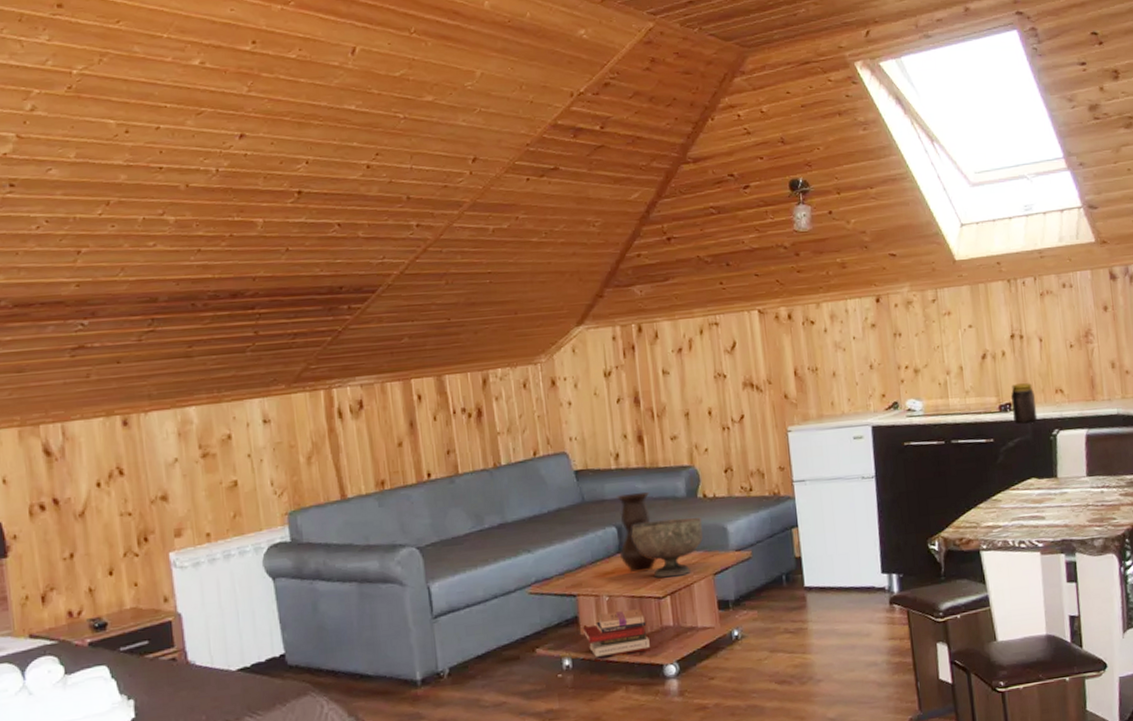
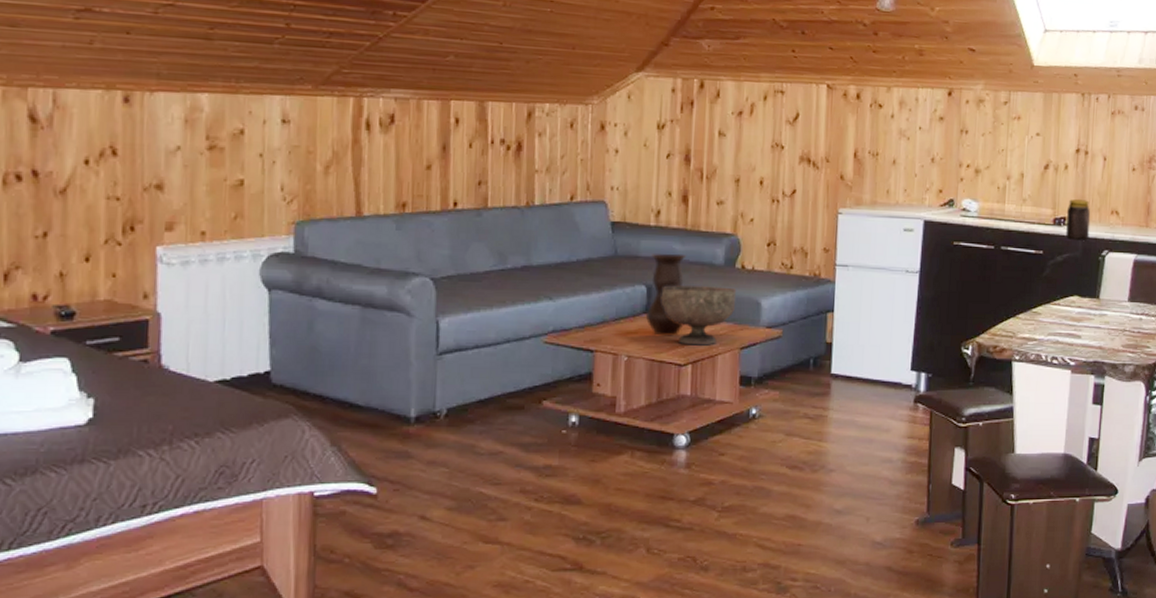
books: present [583,609,650,657] -> none [596,373,663,418]

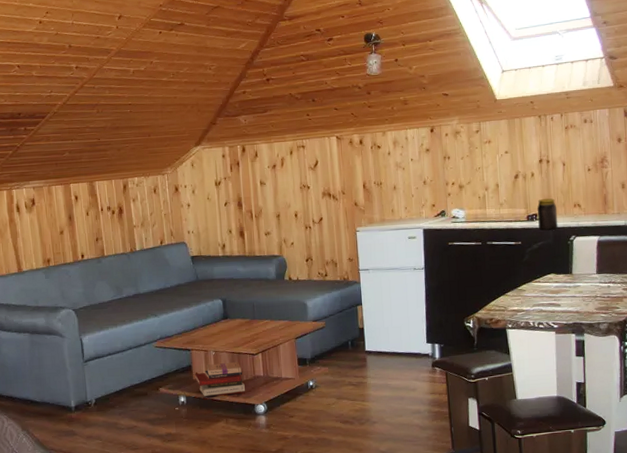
books: none [596,373,663,418] -> present [195,362,245,396]
vase: present [645,253,687,336] -> none [223,274,252,335]
decorative bowl: present [661,285,737,346] -> none [233,294,288,340]

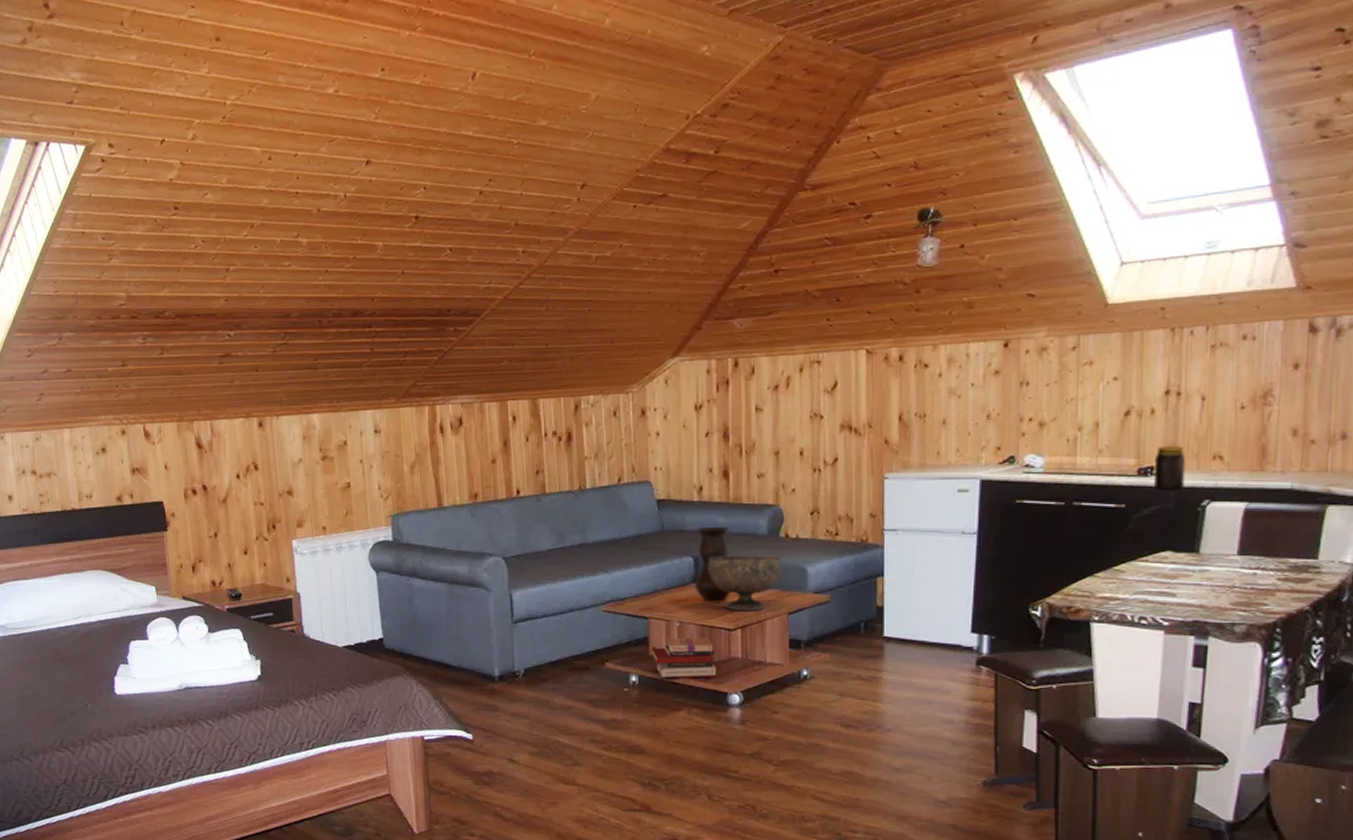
vase: none [223,274,252,335] -> present [694,526,732,603]
decorative bowl: none [233,294,288,340] -> present [708,555,782,611]

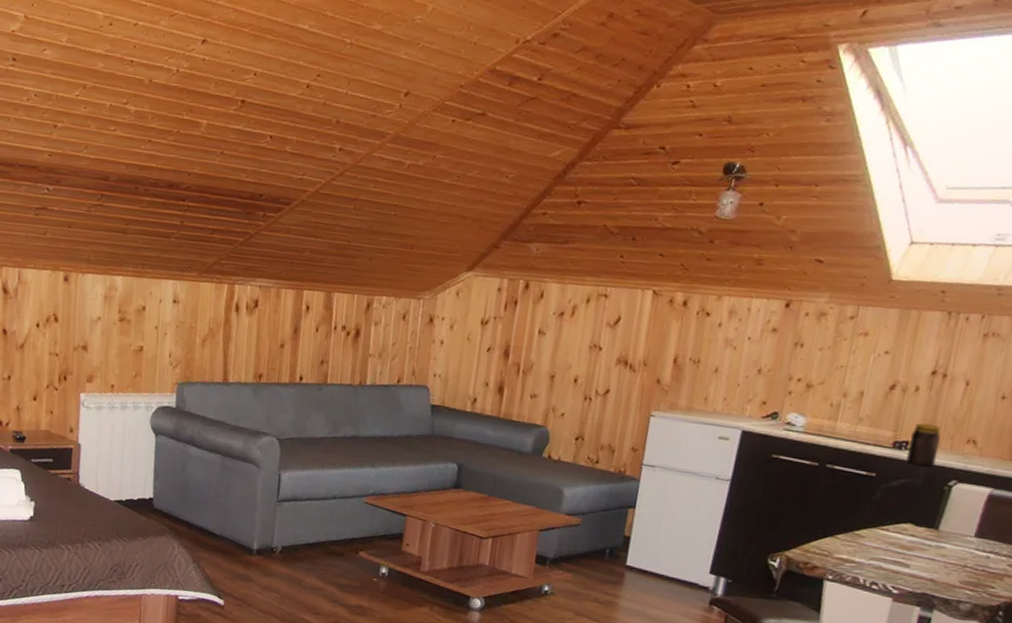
books: present [652,638,716,678] -> none [404,537,464,580]
vase: present [694,526,732,603] -> none [454,436,497,511]
decorative bowl: present [708,555,782,611] -> none [469,466,541,524]

